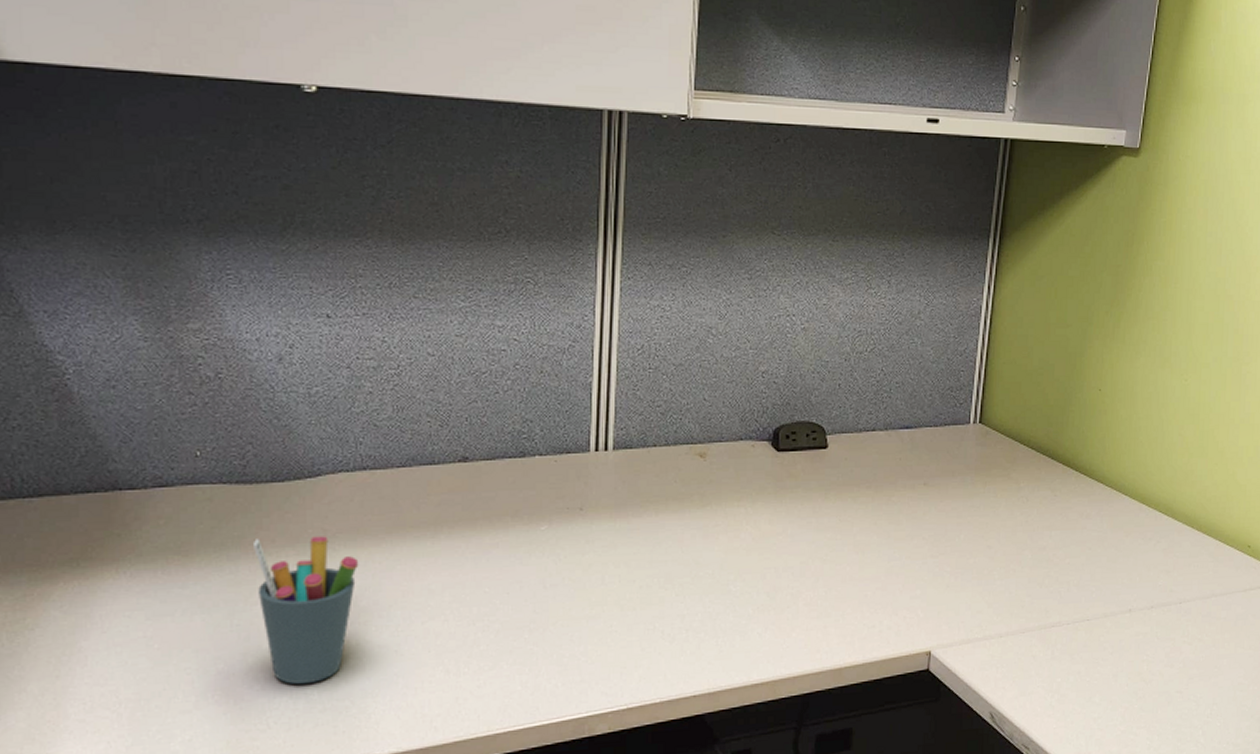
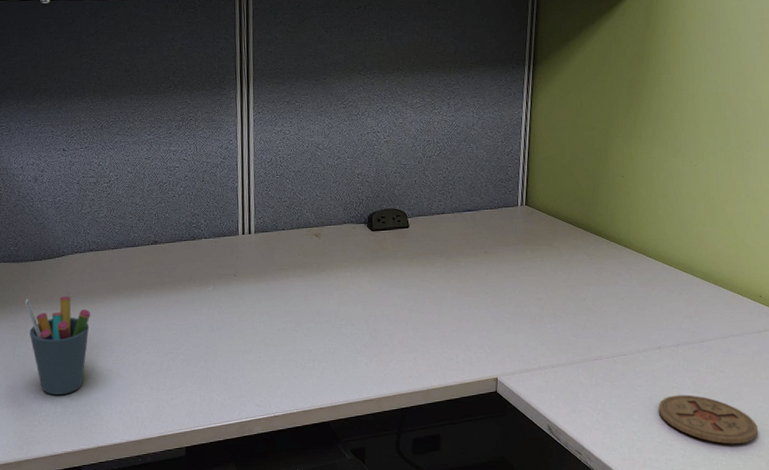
coaster: none [1124,670,1236,731] -> present [658,394,758,444]

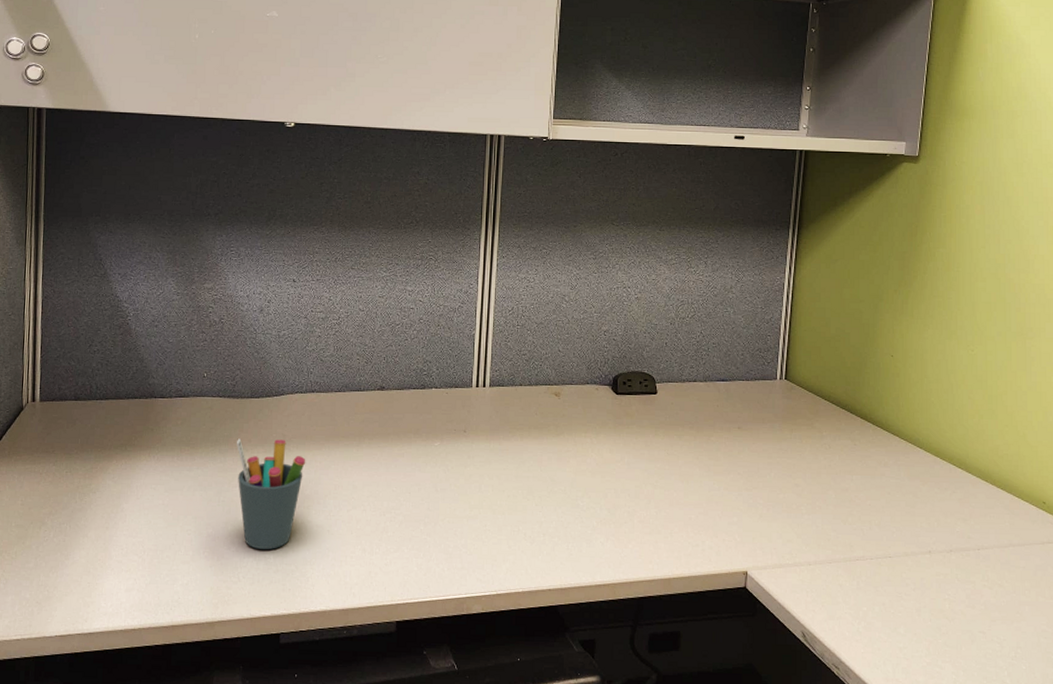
coaster: present [658,394,758,444] -> none [927,609,1041,673]

